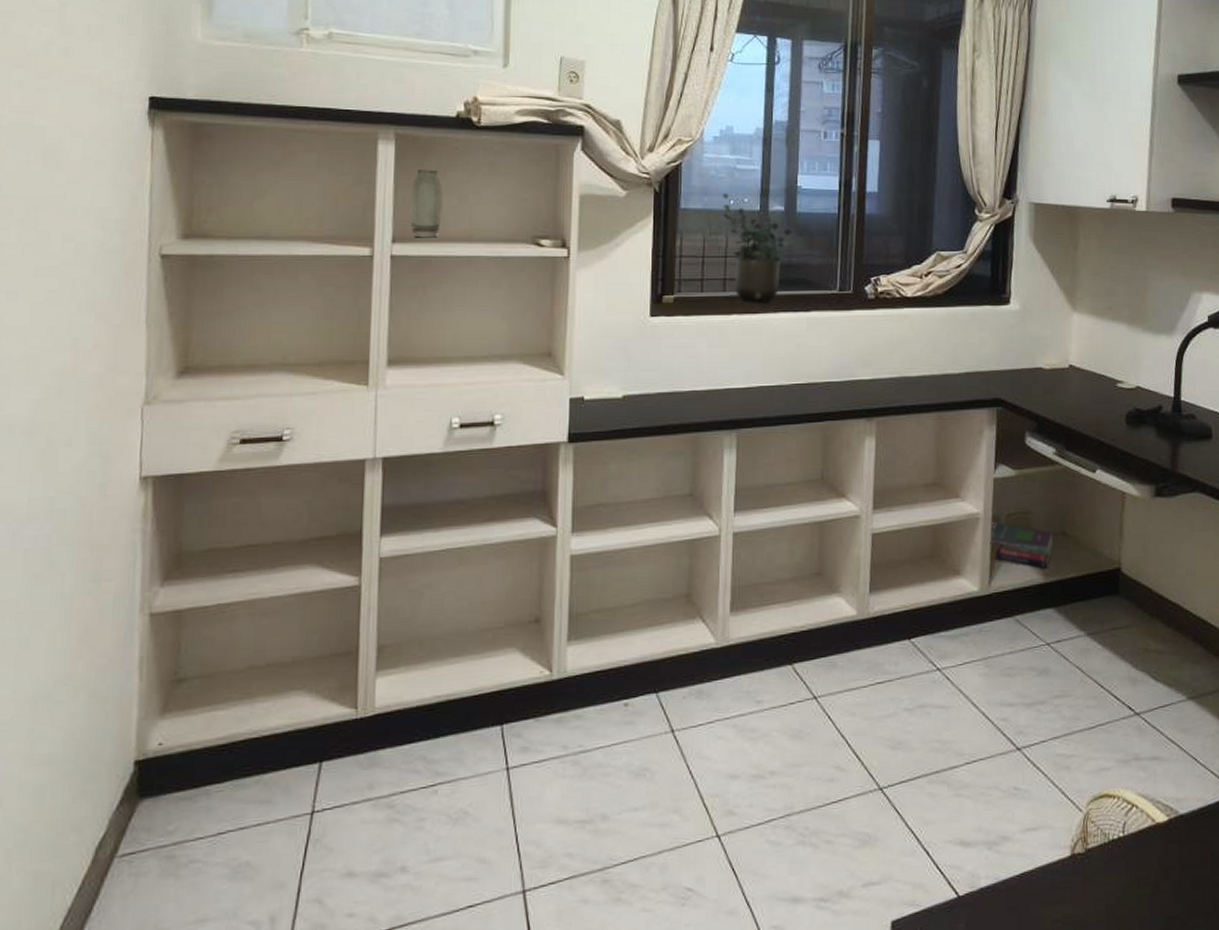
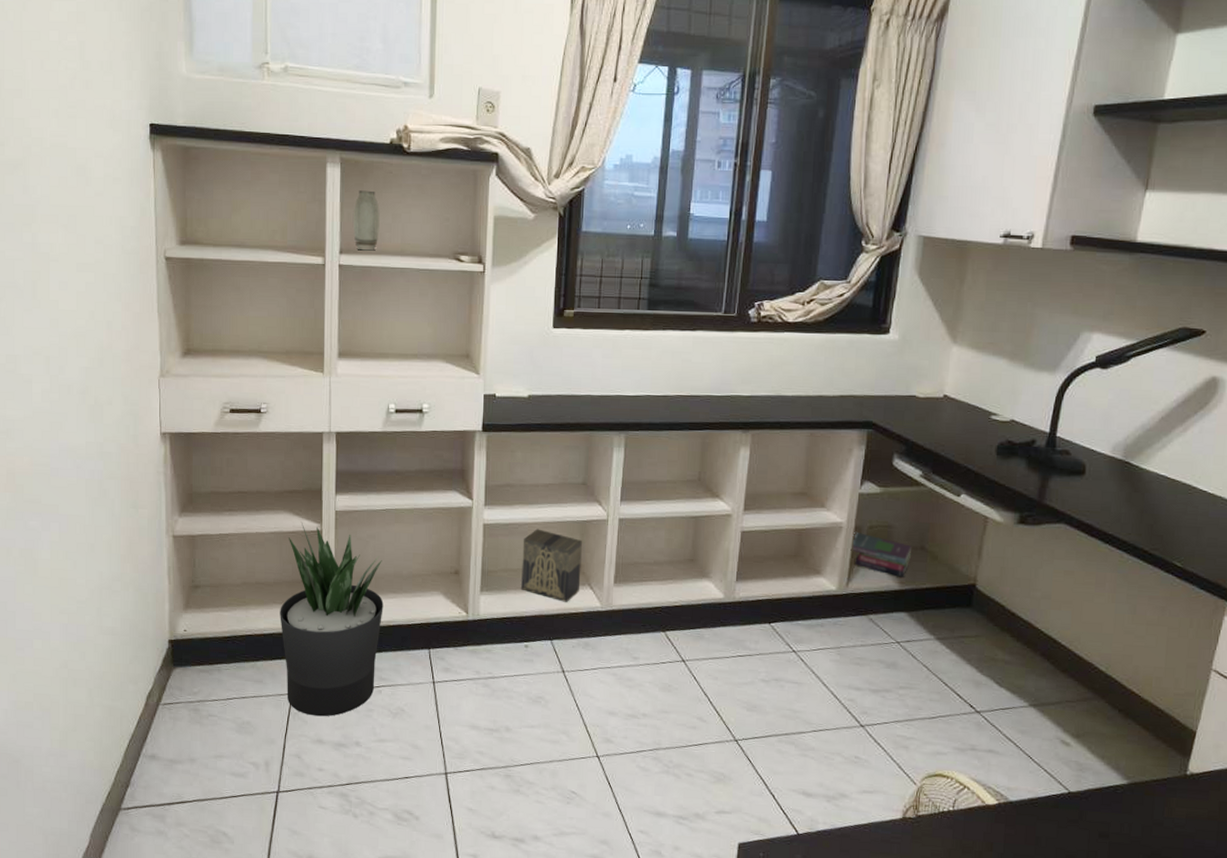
planter: none [298,576,442,840] -> present [280,521,384,717]
decorative box: none [618,554,691,643] -> present [521,529,582,602]
potted plant: present [723,193,792,305] -> none [620,218,683,323]

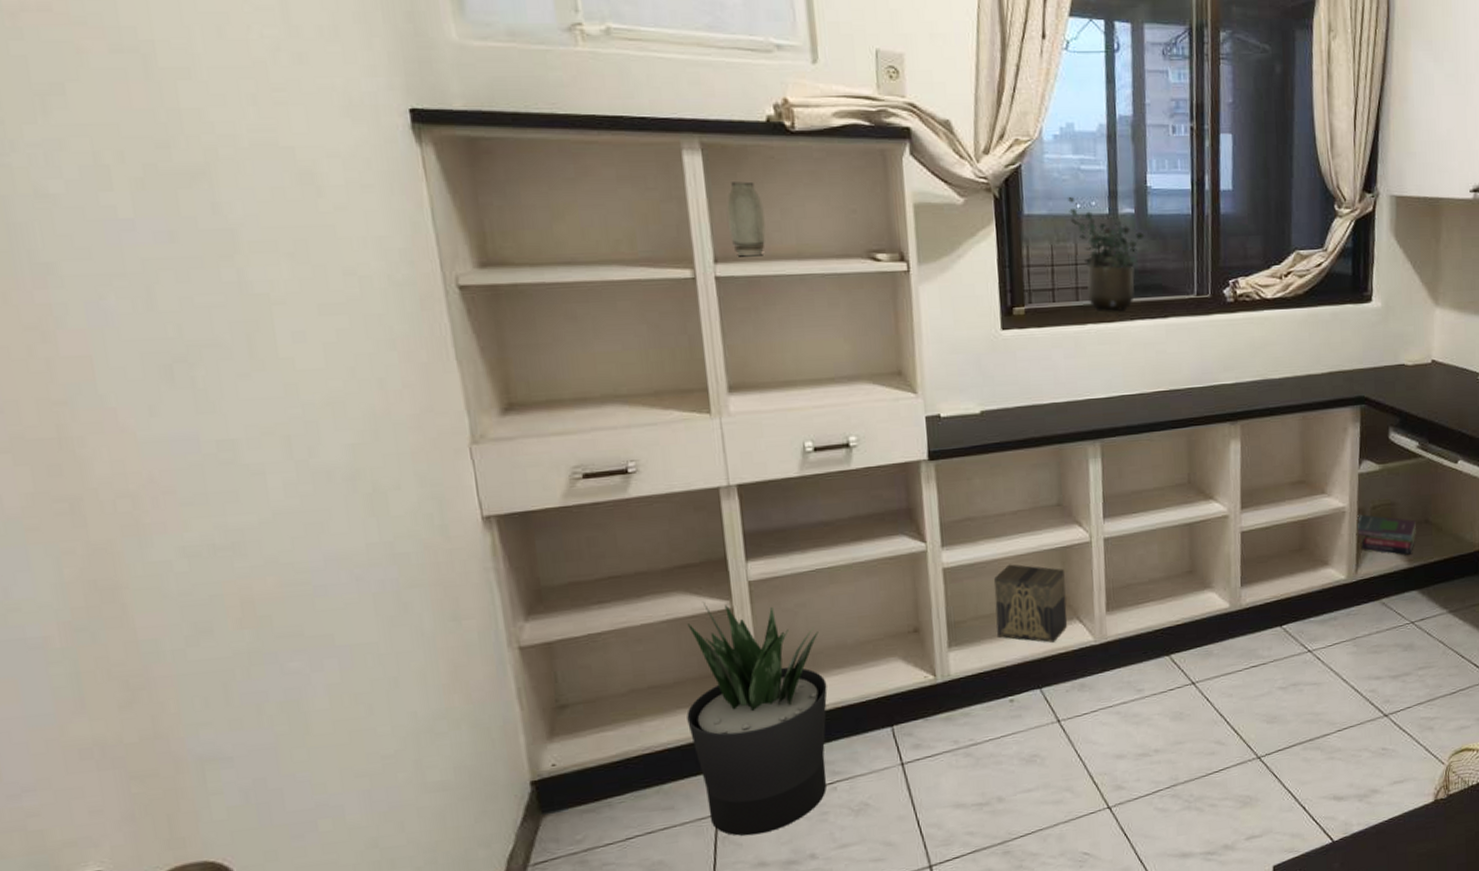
potted plant: none [620,218,683,323] -> present [1068,196,1145,314]

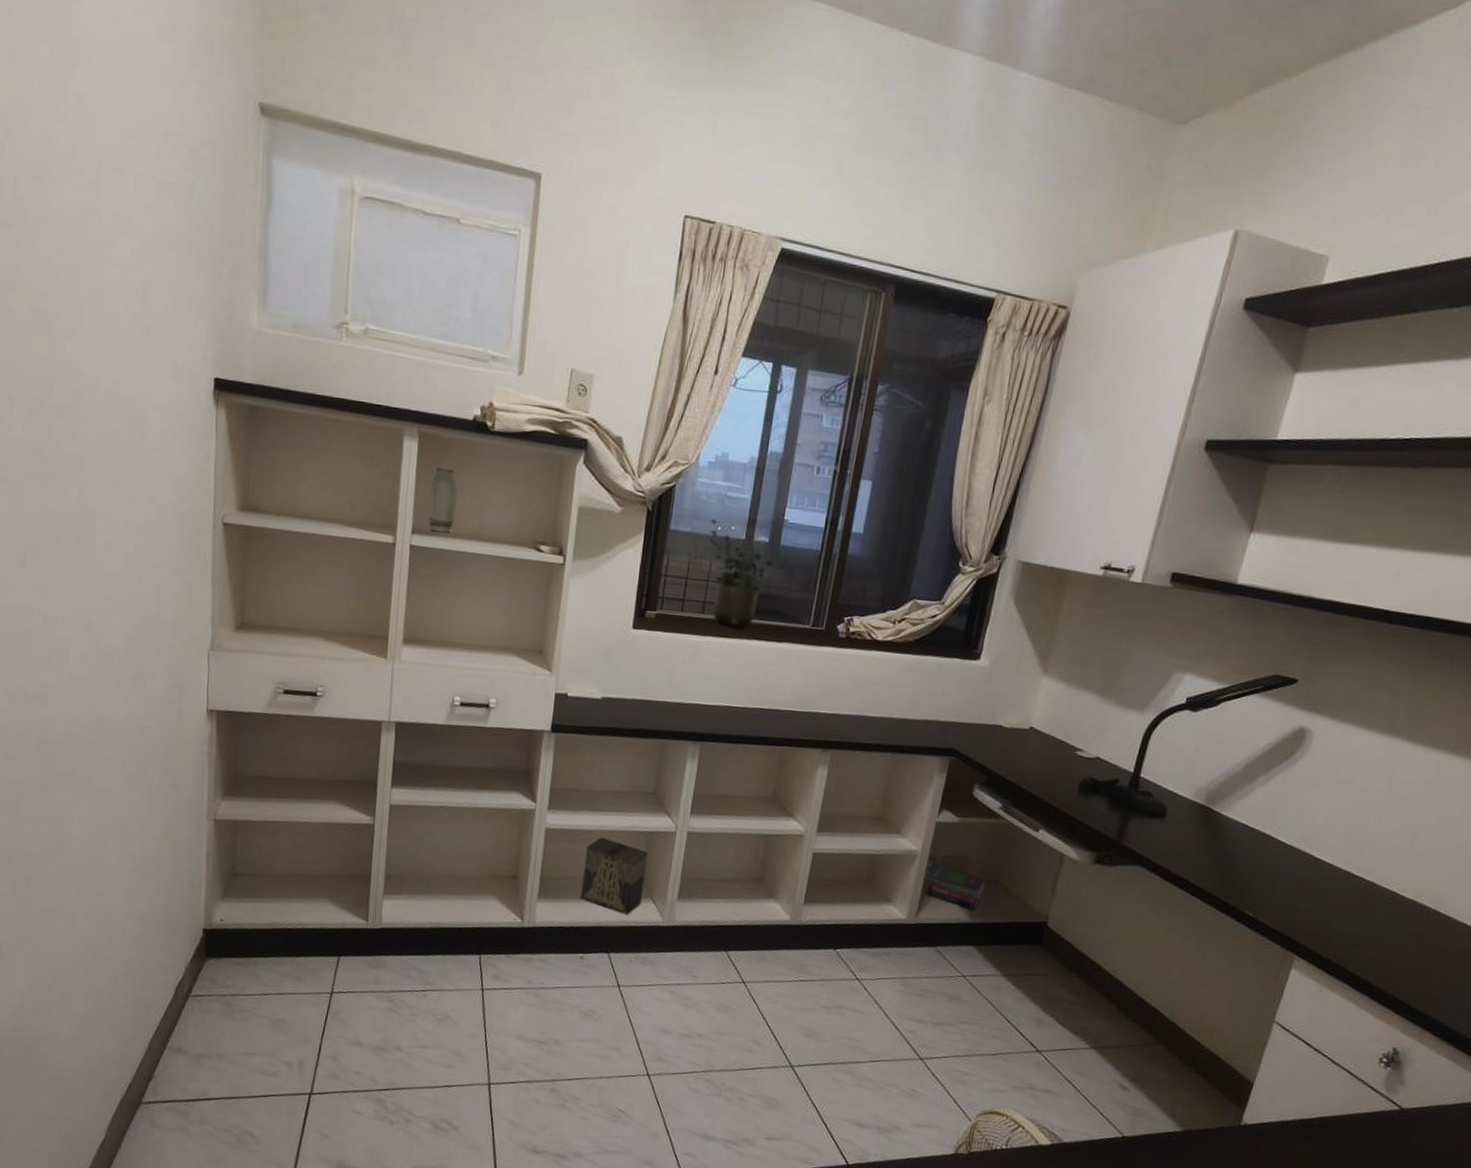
planter: present [686,601,828,836] -> none [323,813,436,1019]

